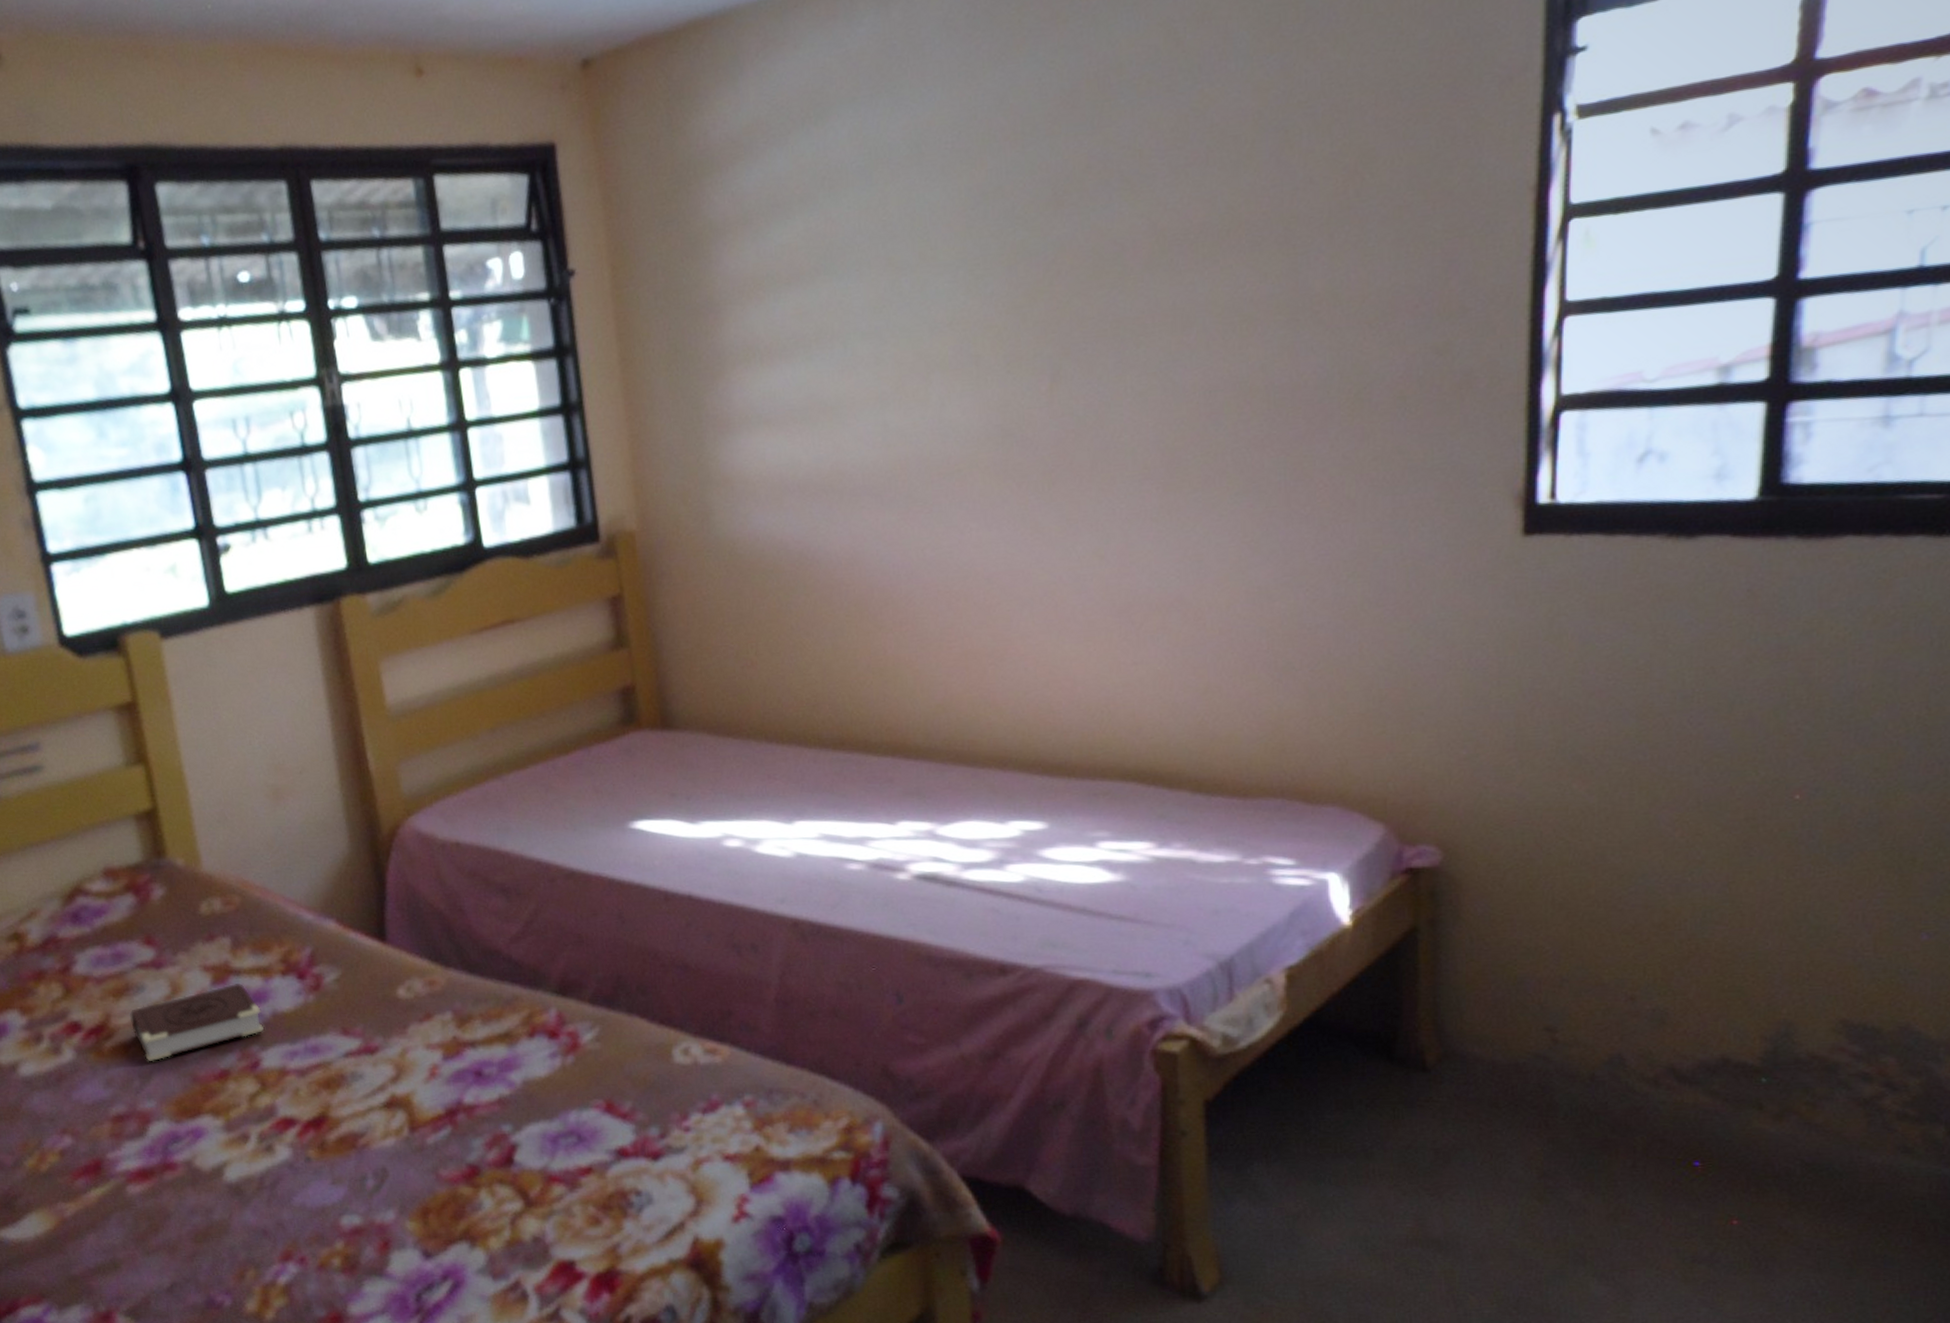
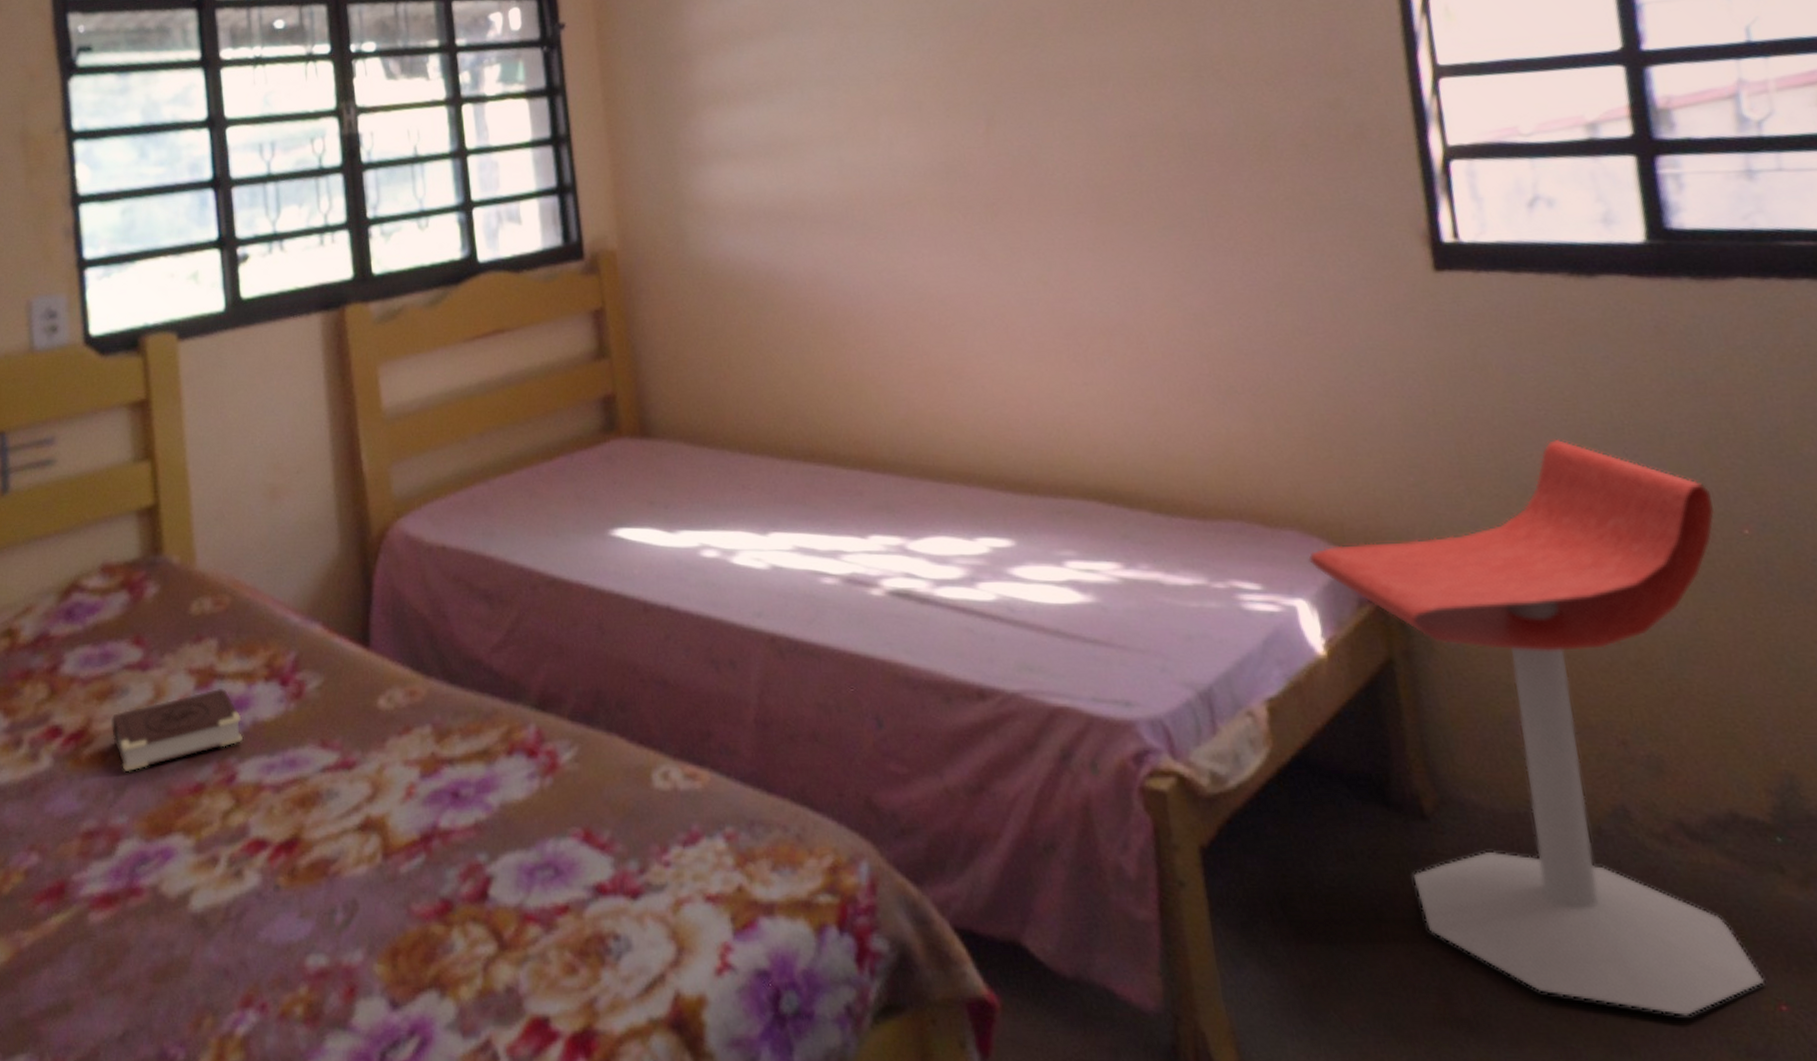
stool: none [1346,710,1770,1231] -> present [1308,440,1764,1016]

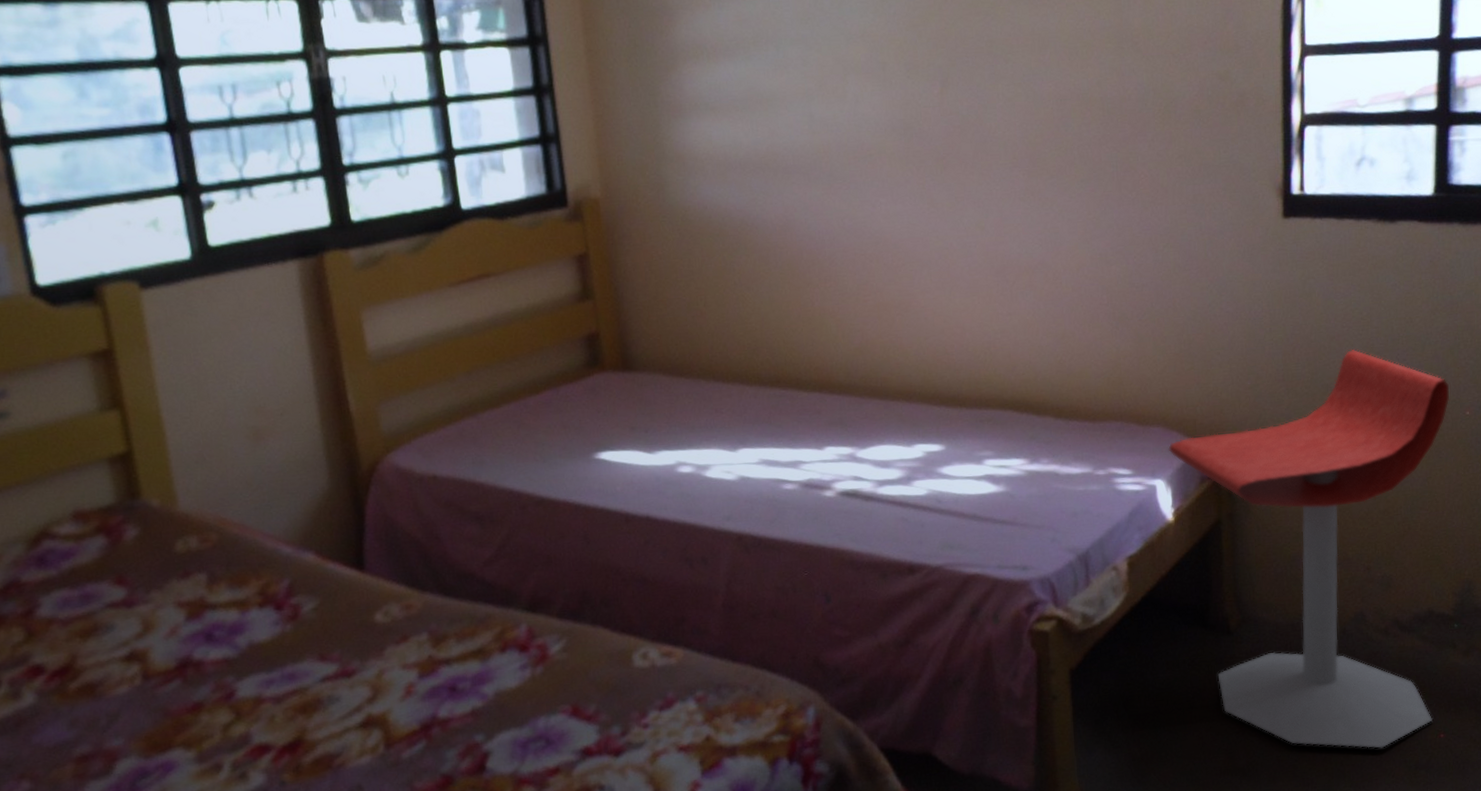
book: present [111,689,243,772] -> none [98,617,239,700]

